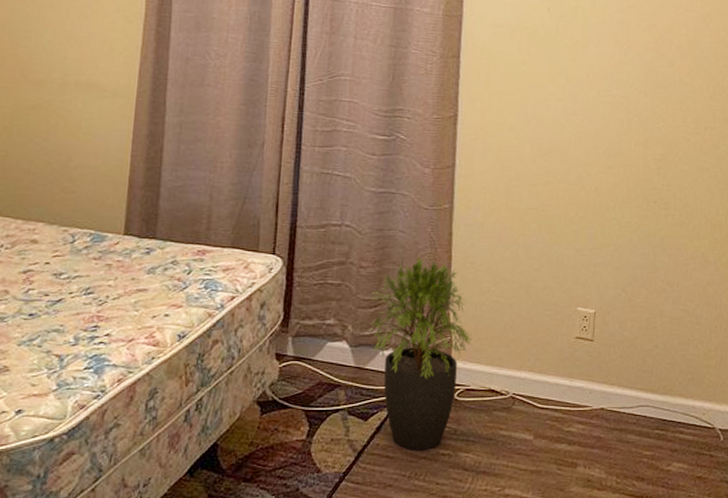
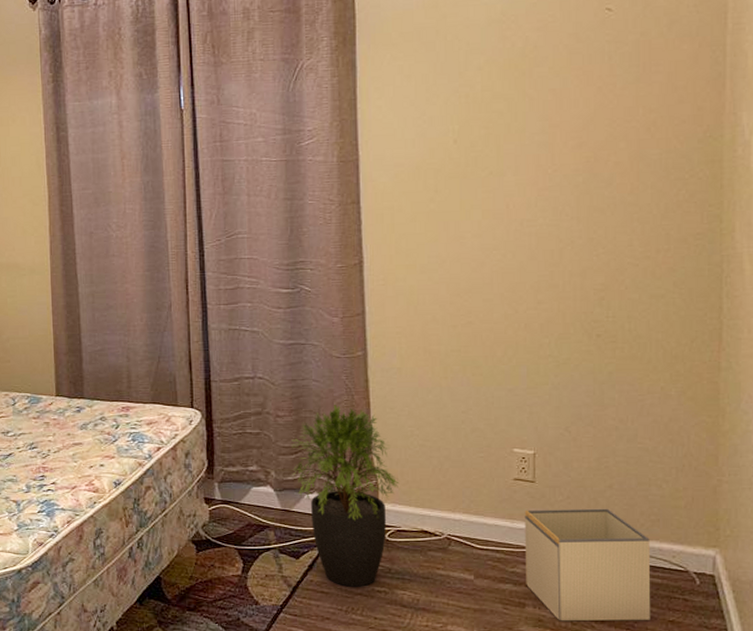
storage bin: none [579,367,686,481] -> present [524,508,651,621]

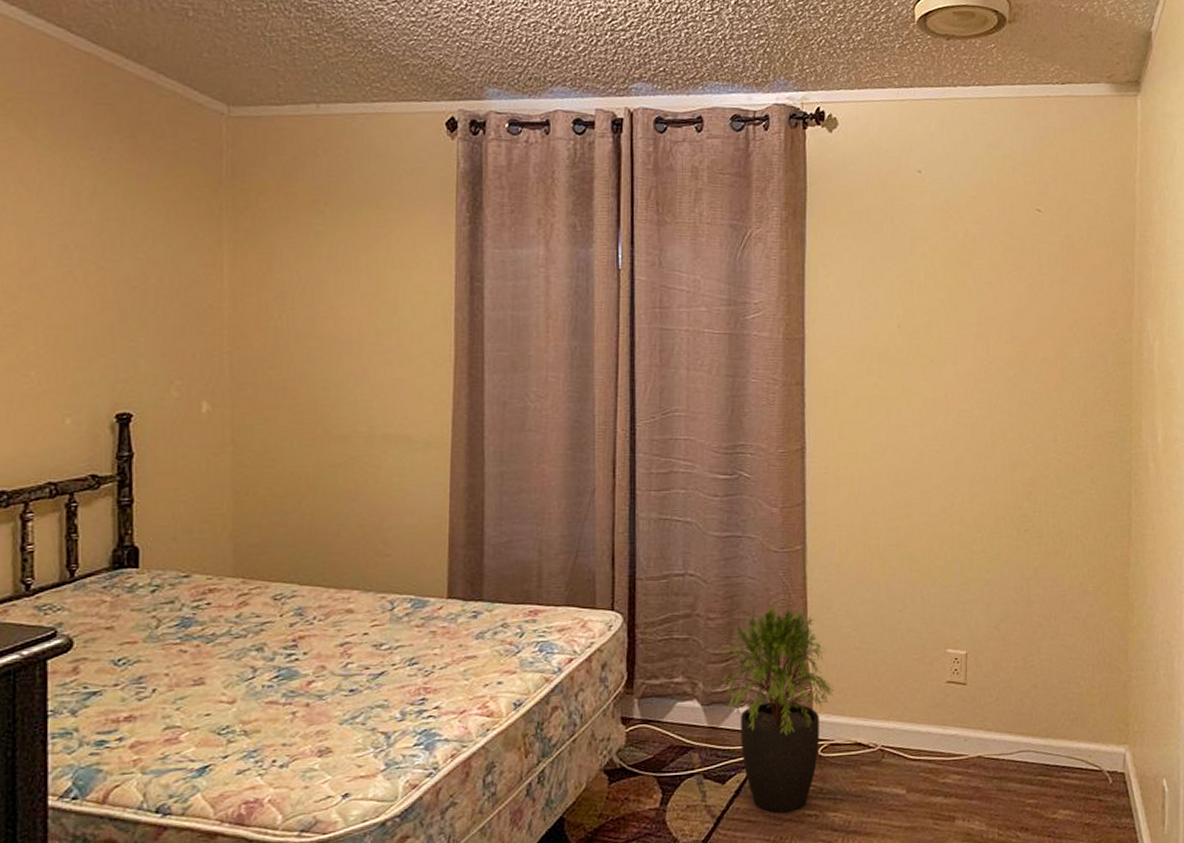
storage bin: present [524,508,651,621] -> none [955,709,1070,833]

